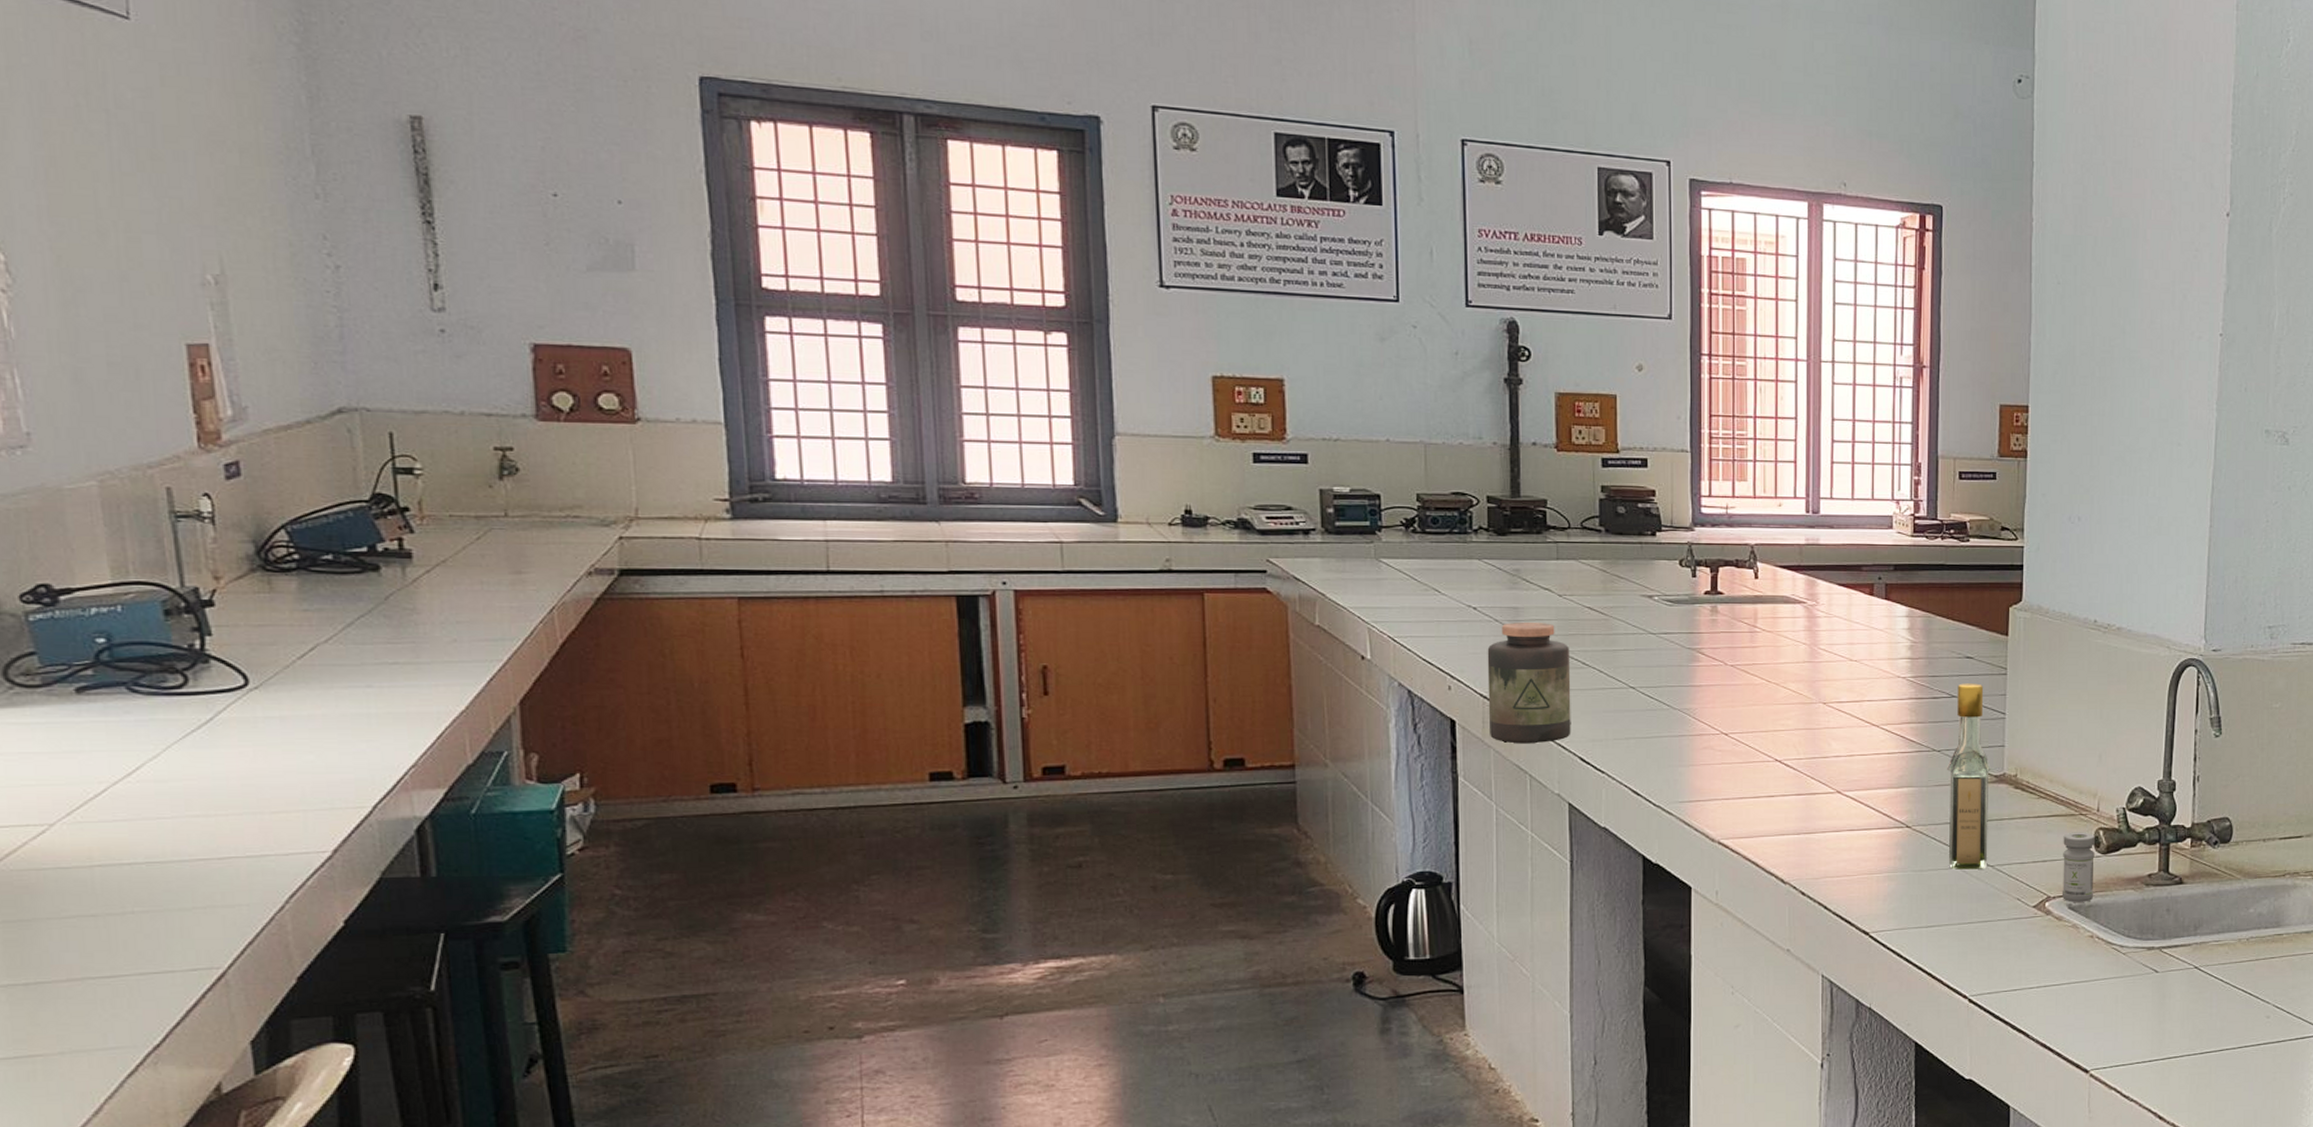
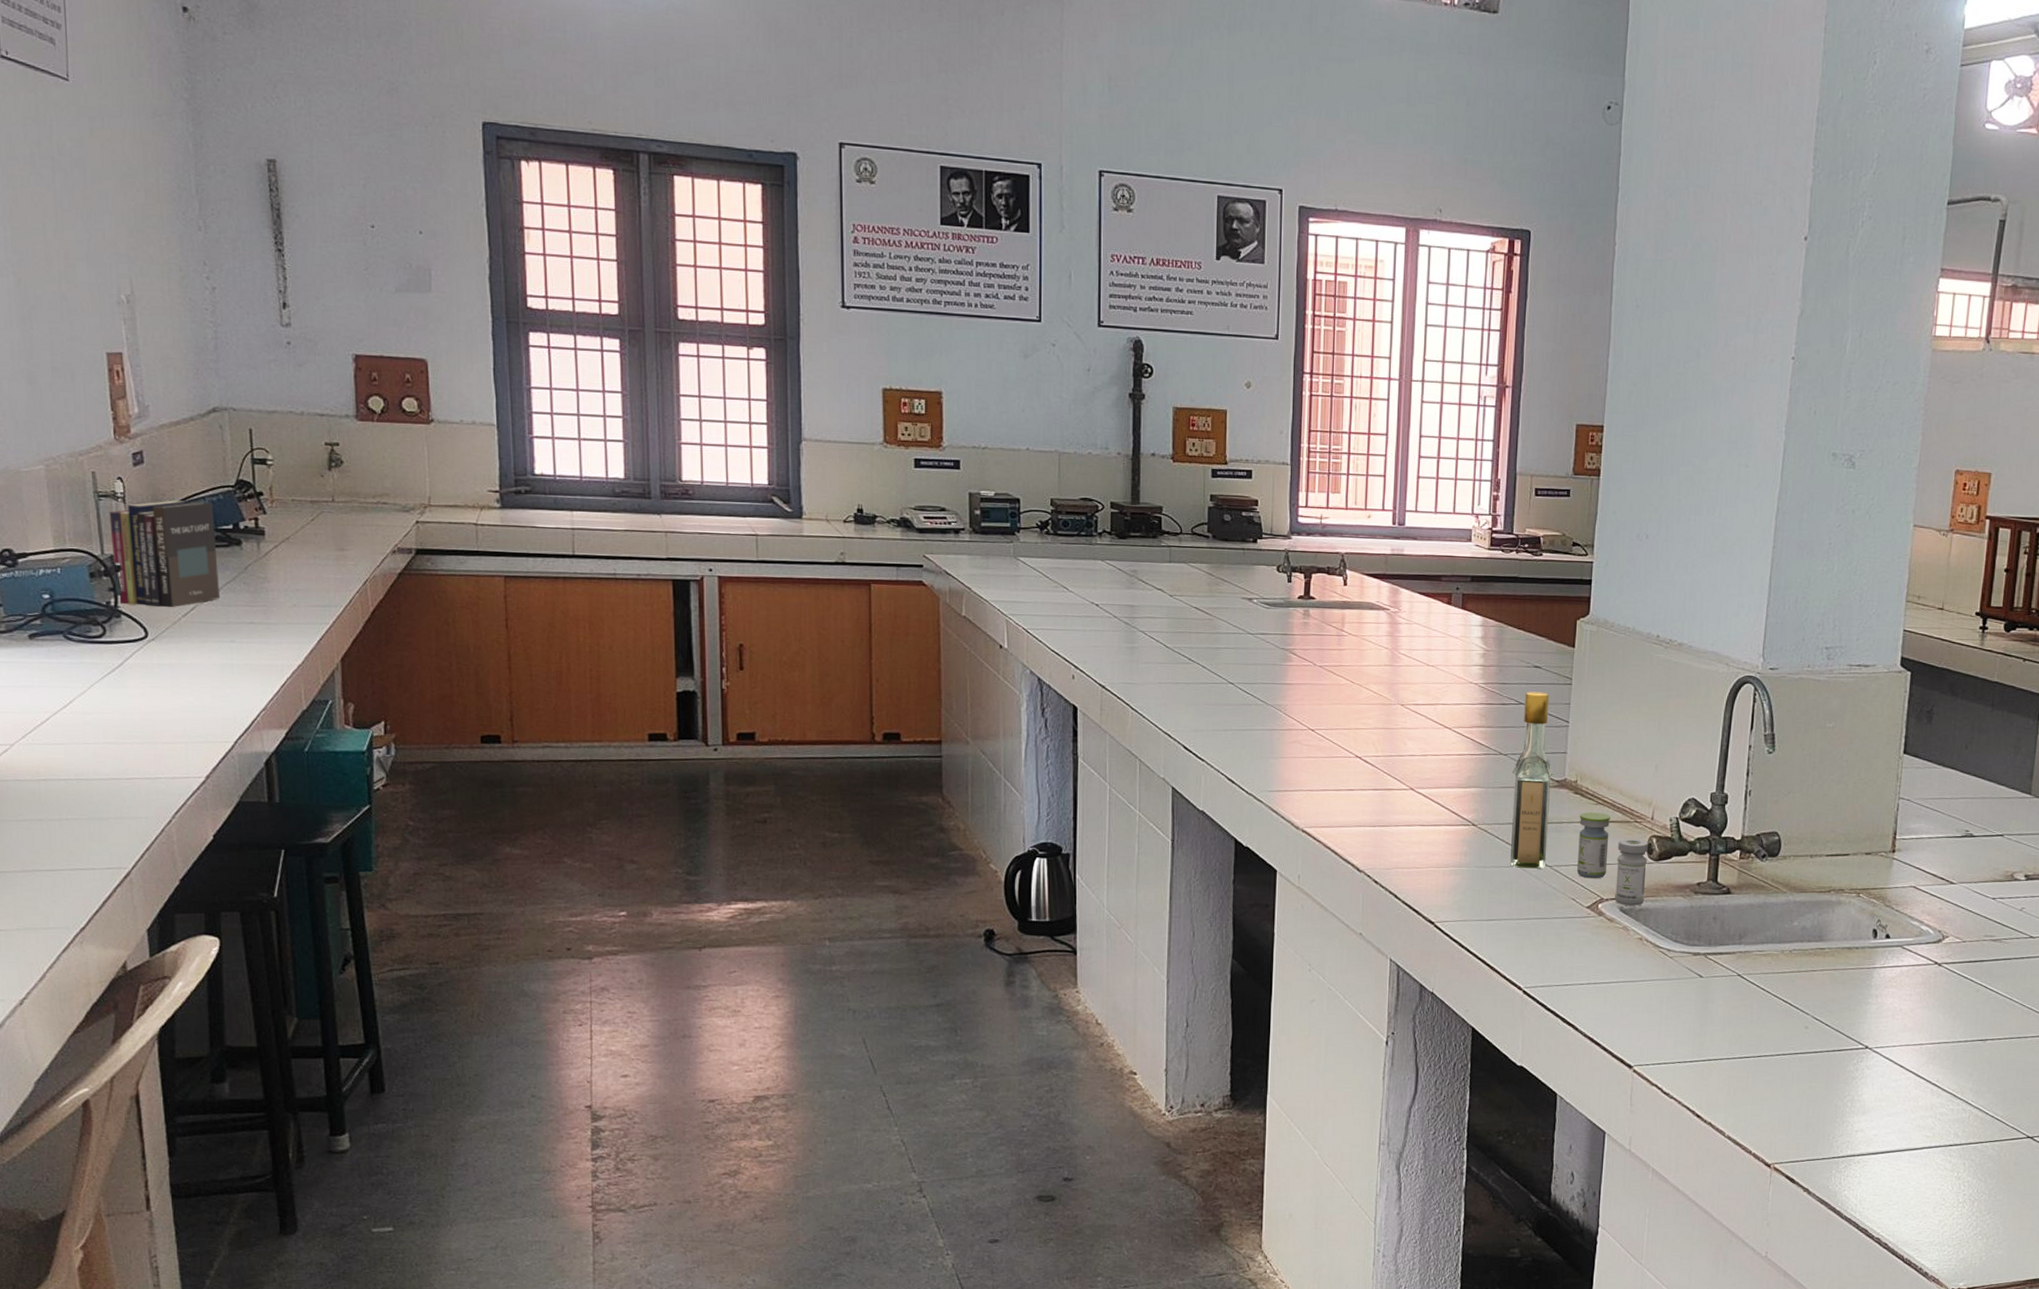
books: none [192,519,352,648] -> present [109,500,221,607]
jar: present [1487,621,1571,744] -> none [1105,619,1178,731]
medicine bottle: none [2021,807,2055,877] -> present [1577,812,1611,879]

